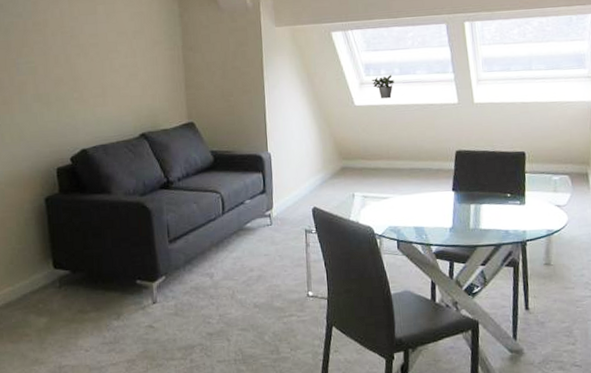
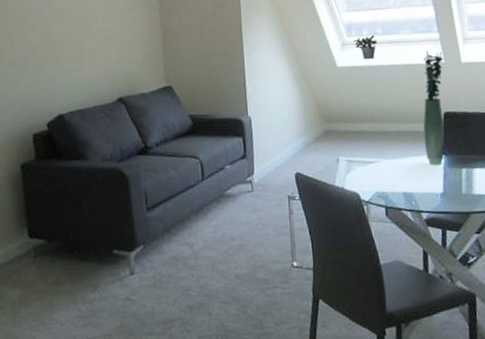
vase: none [435,90,458,202] -> present [423,50,445,166]

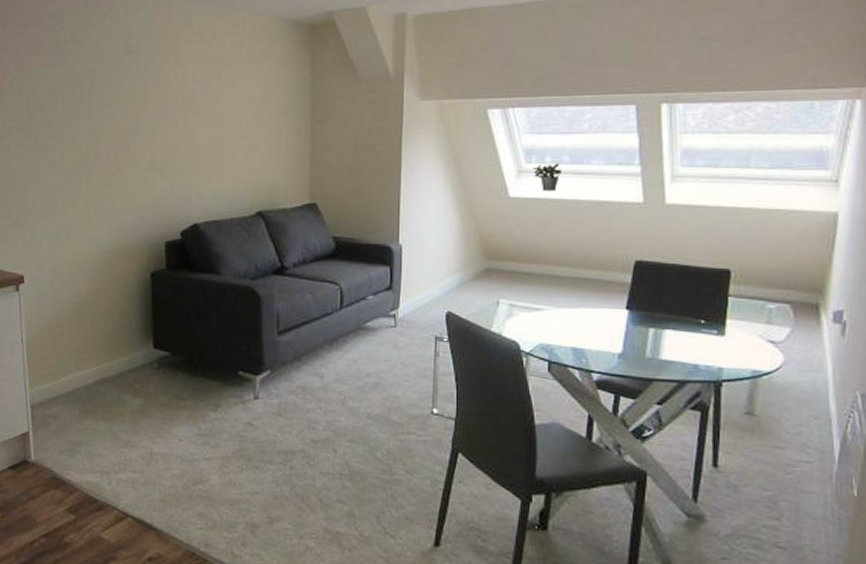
vase: present [423,50,445,166] -> none [605,185,643,322]

